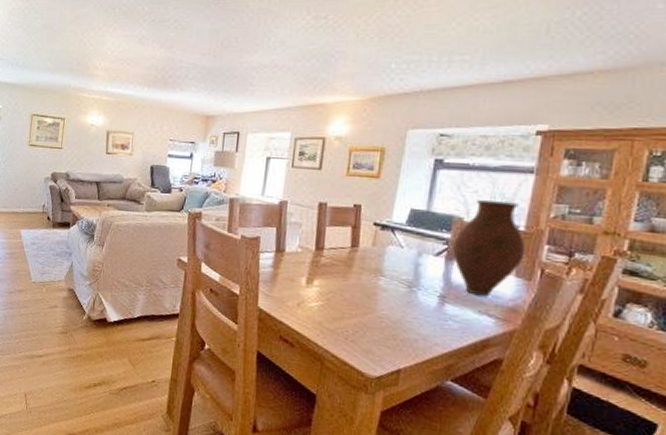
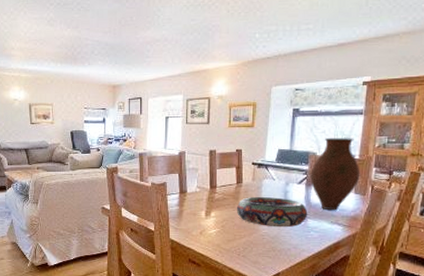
decorative bowl: none [347,266,446,311] -> present [236,197,308,228]

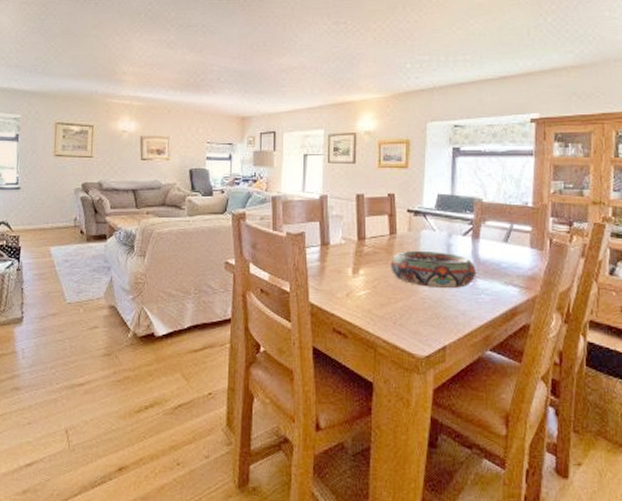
vase: present [310,138,360,211] -> none [477,182,536,269]

